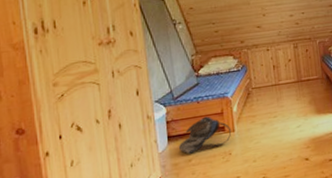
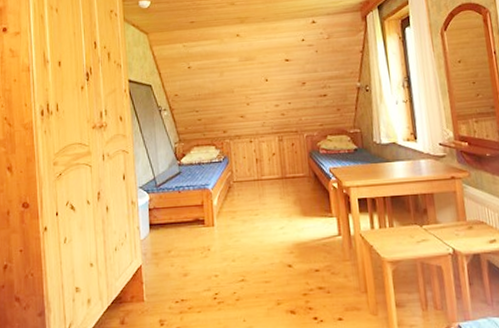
backpack: present [178,116,232,154] -> none [159,207,211,245]

